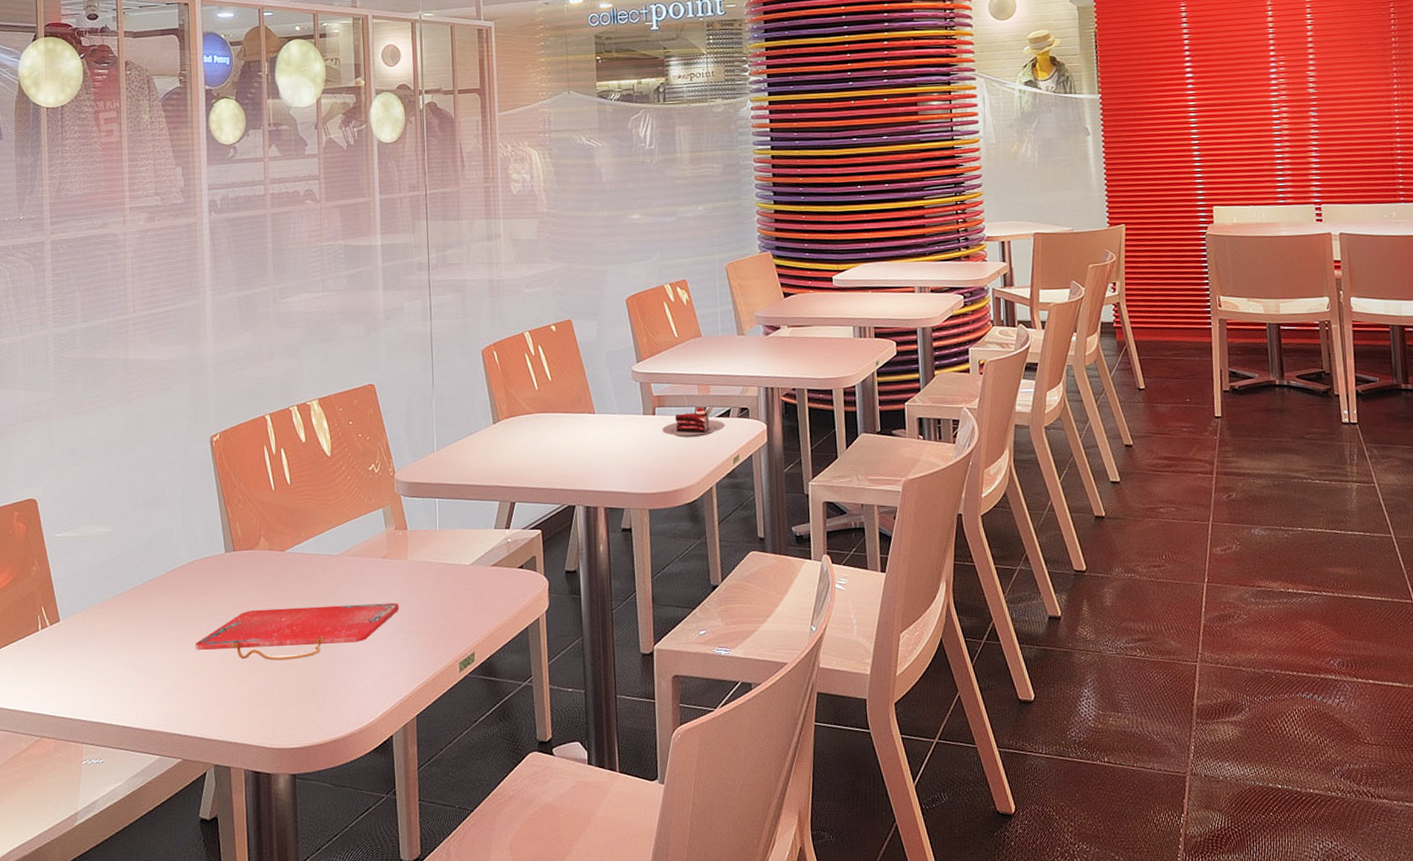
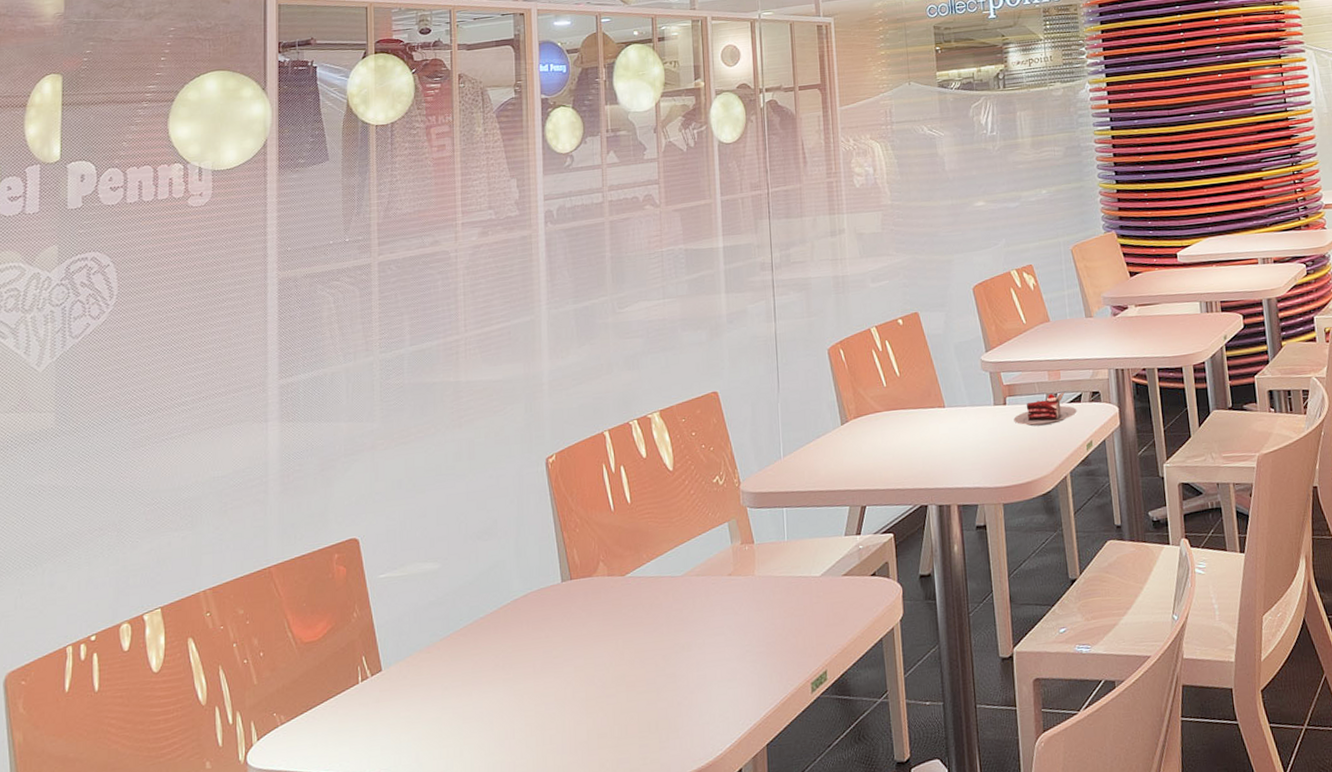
tray: present [195,602,399,661] -> none [528,622,747,697]

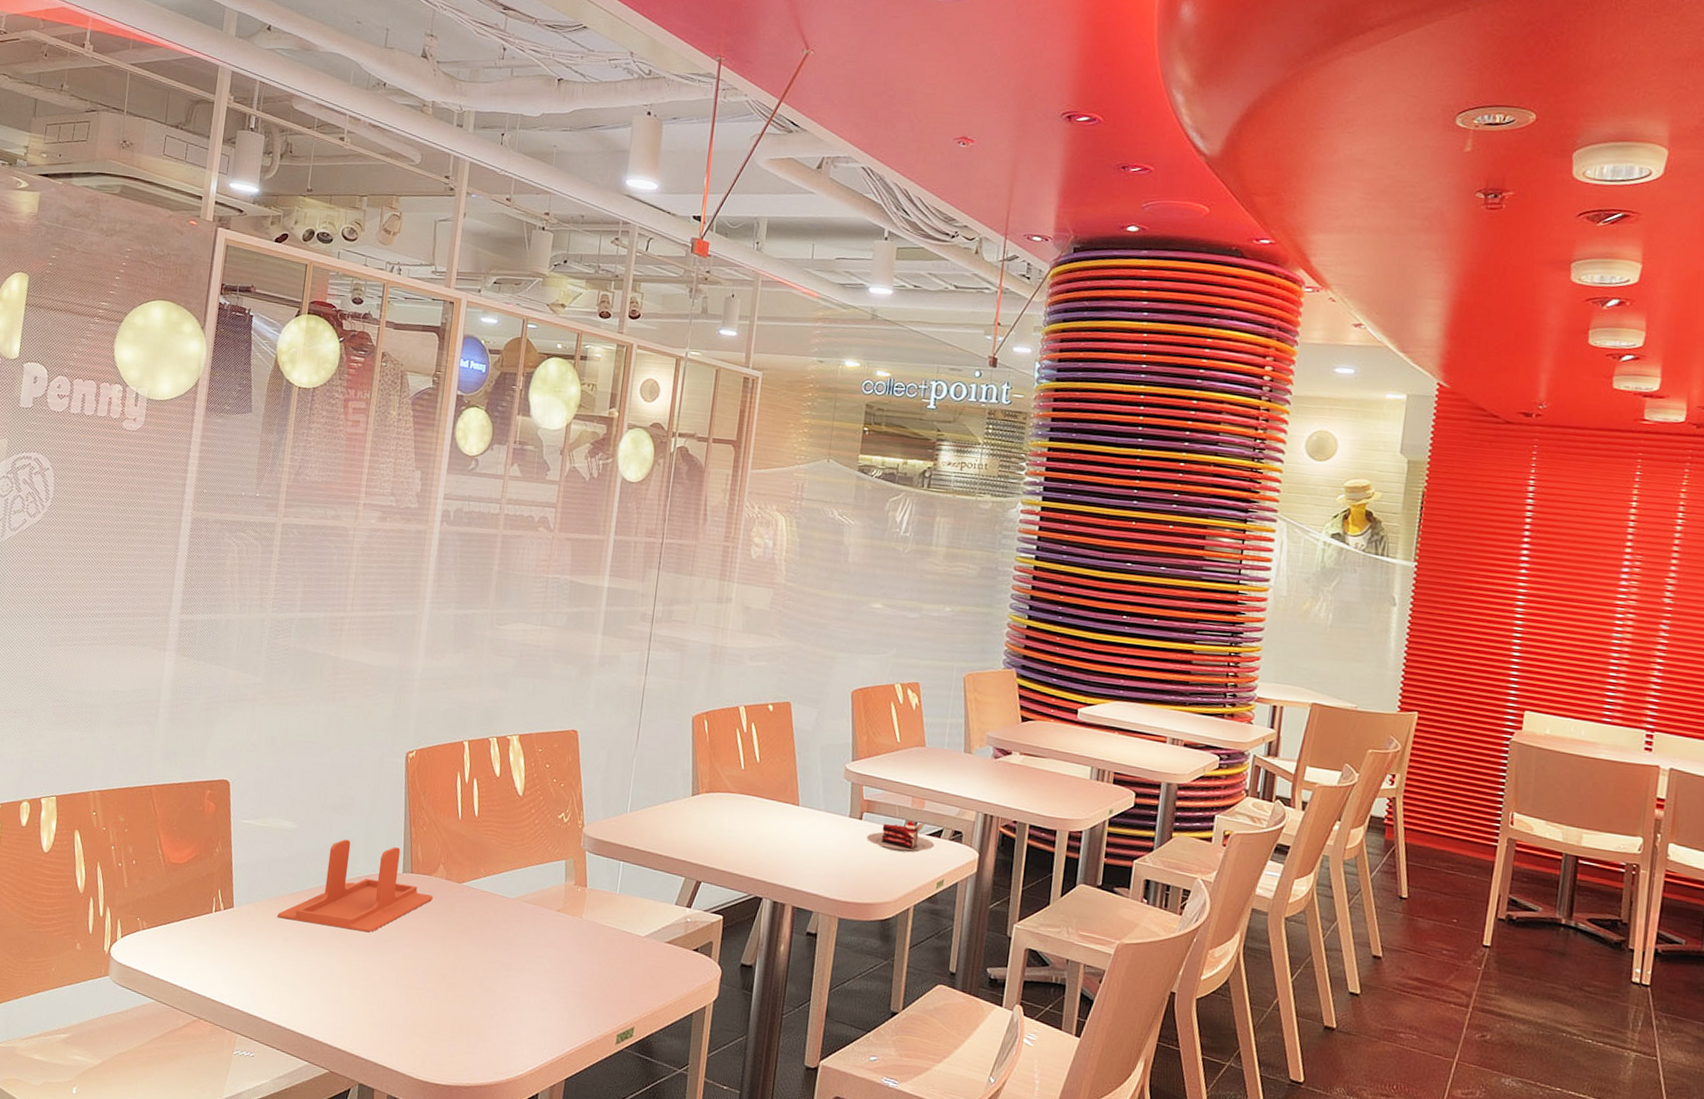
napkin holder: none [433,557,598,668] -> present [278,839,433,933]

